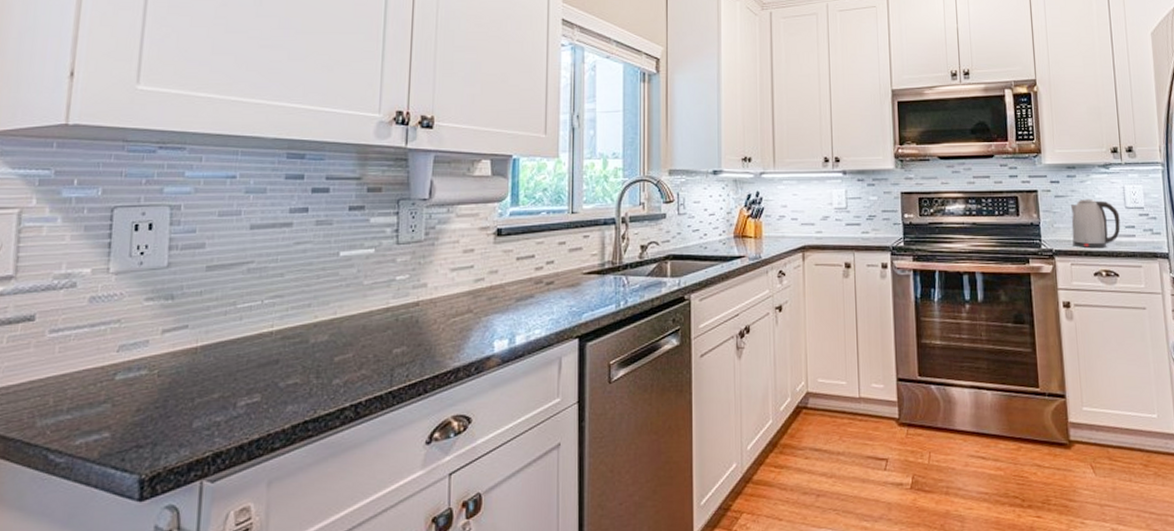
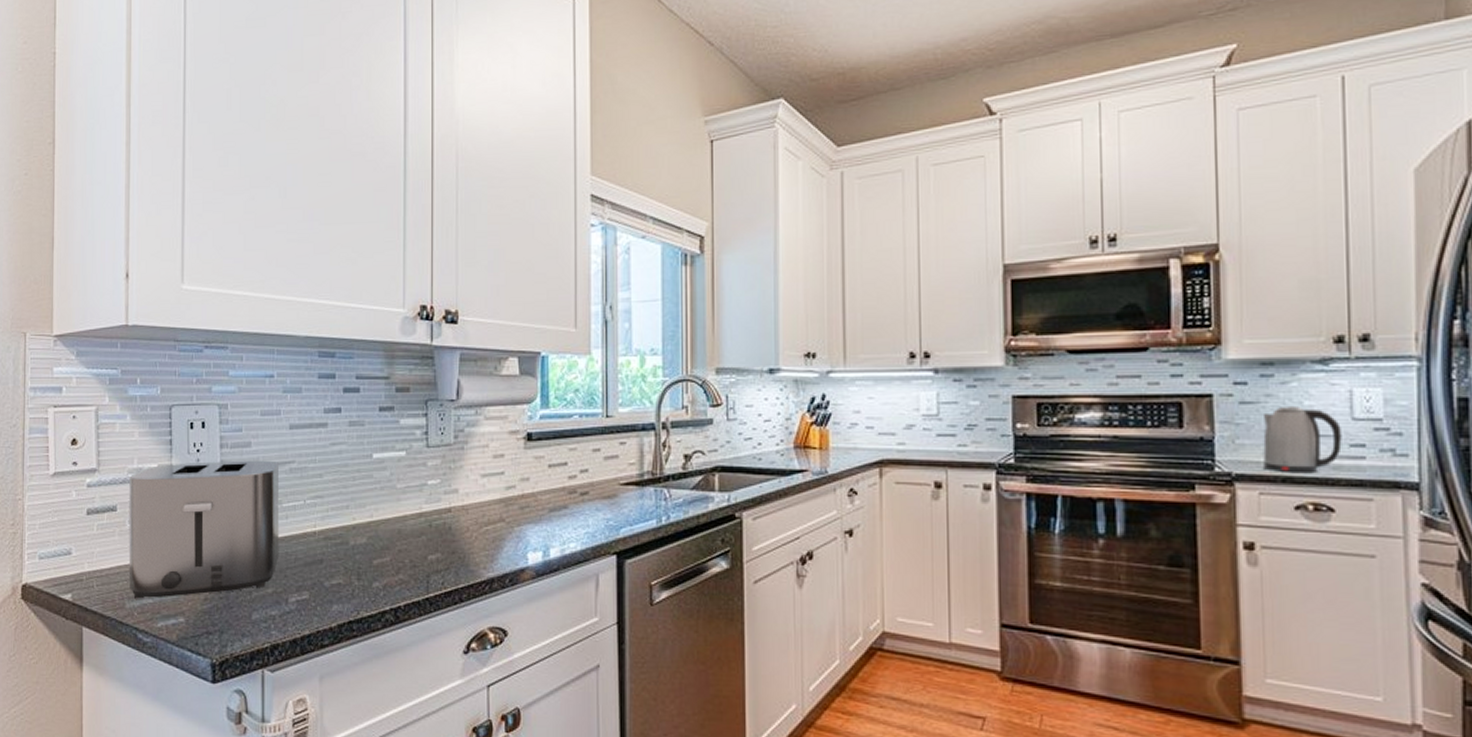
toaster: none [42,261,235,416] -> present [128,460,280,599]

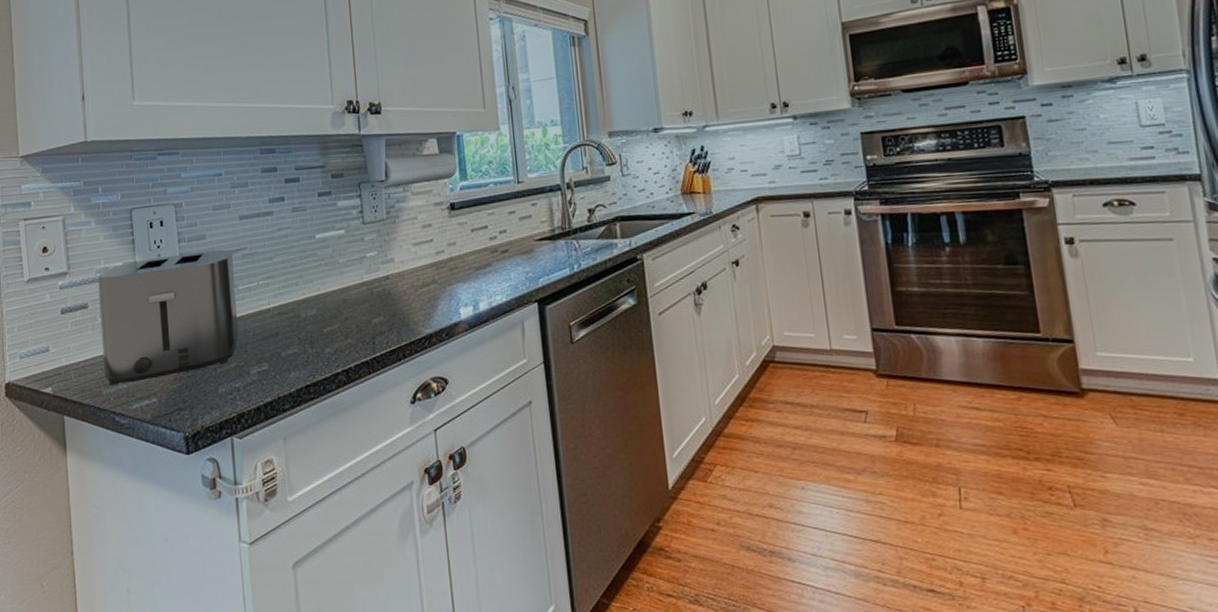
kettle: present [1262,405,1342,474] -> none [1067,119,1135,176]

